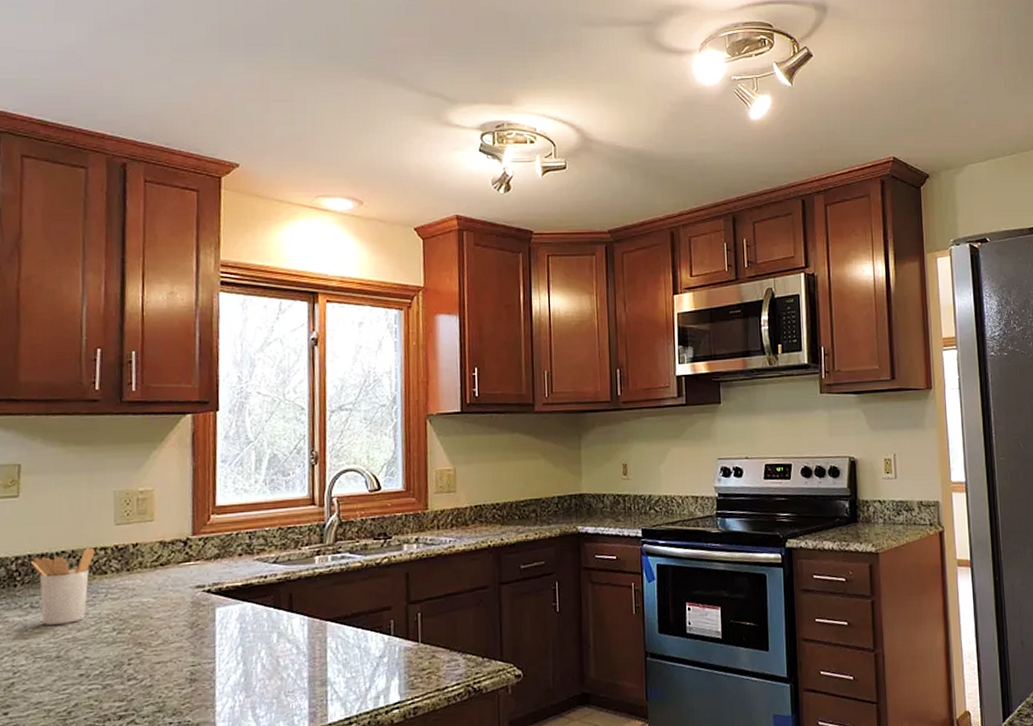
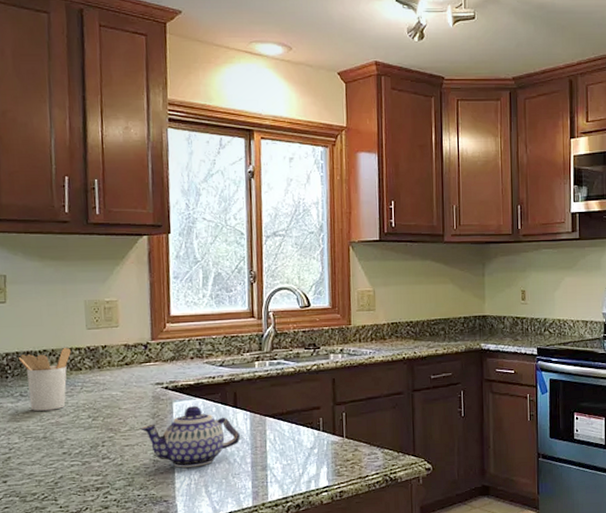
teapot: none [175,611,297,687] -> present [140,406,241,468]

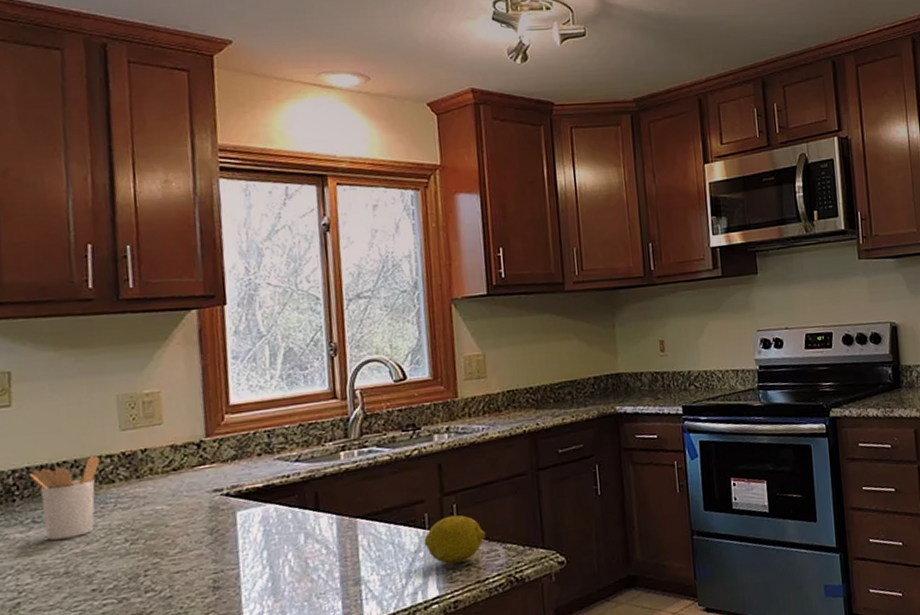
teapot: present [140,406,241,468] -> none [194,513,326,593]
lemon: none [318,421,369,462] -> present [424,515,487,565]

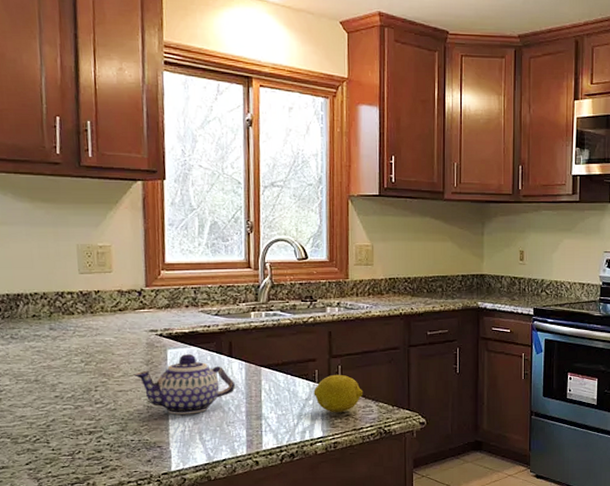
utensil holder: present [28,456,100,541] -> none [8,292,63,354]
teapot: none [194,513,326,593] -> present [133,354,236,414]

